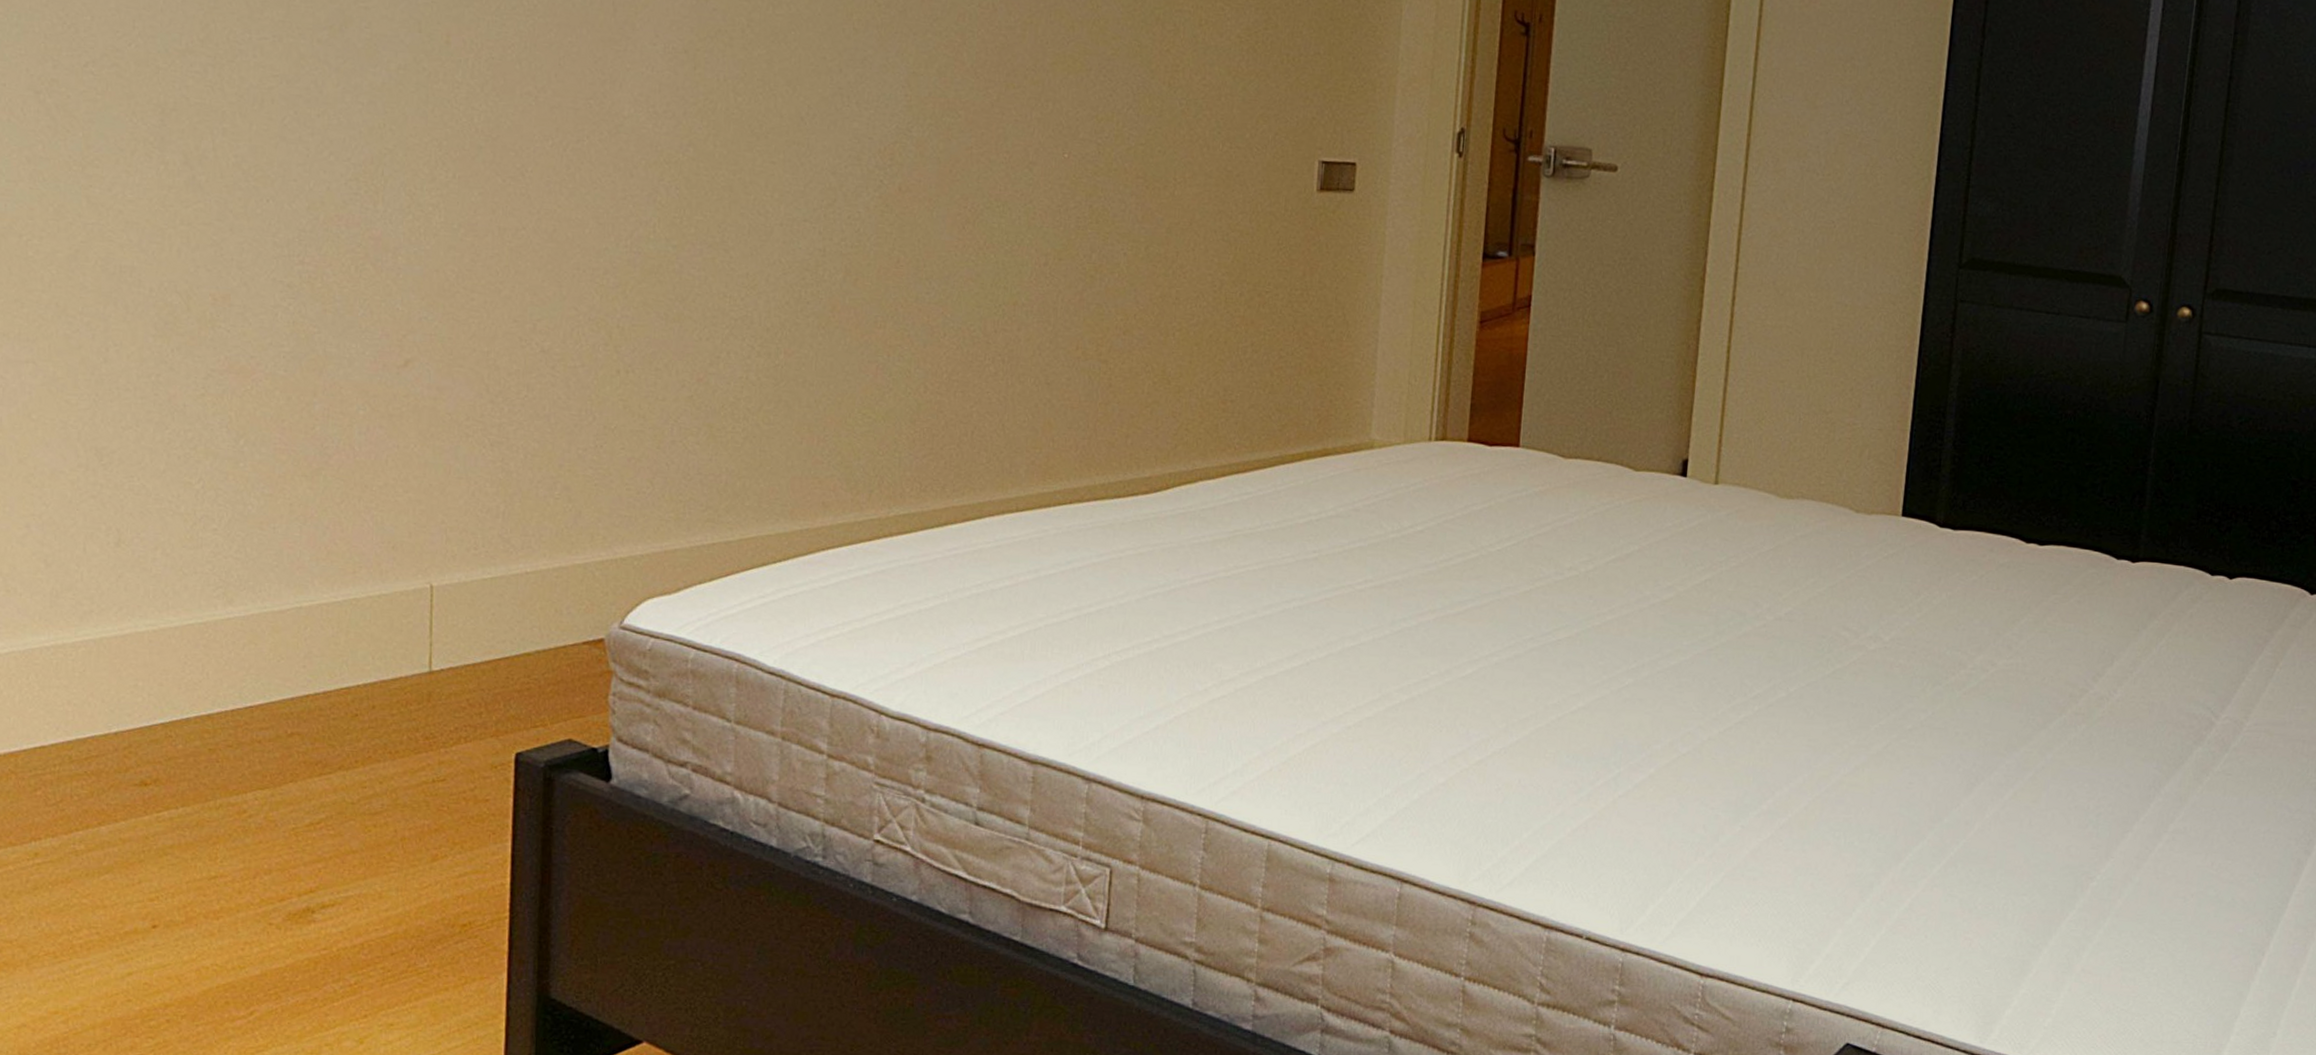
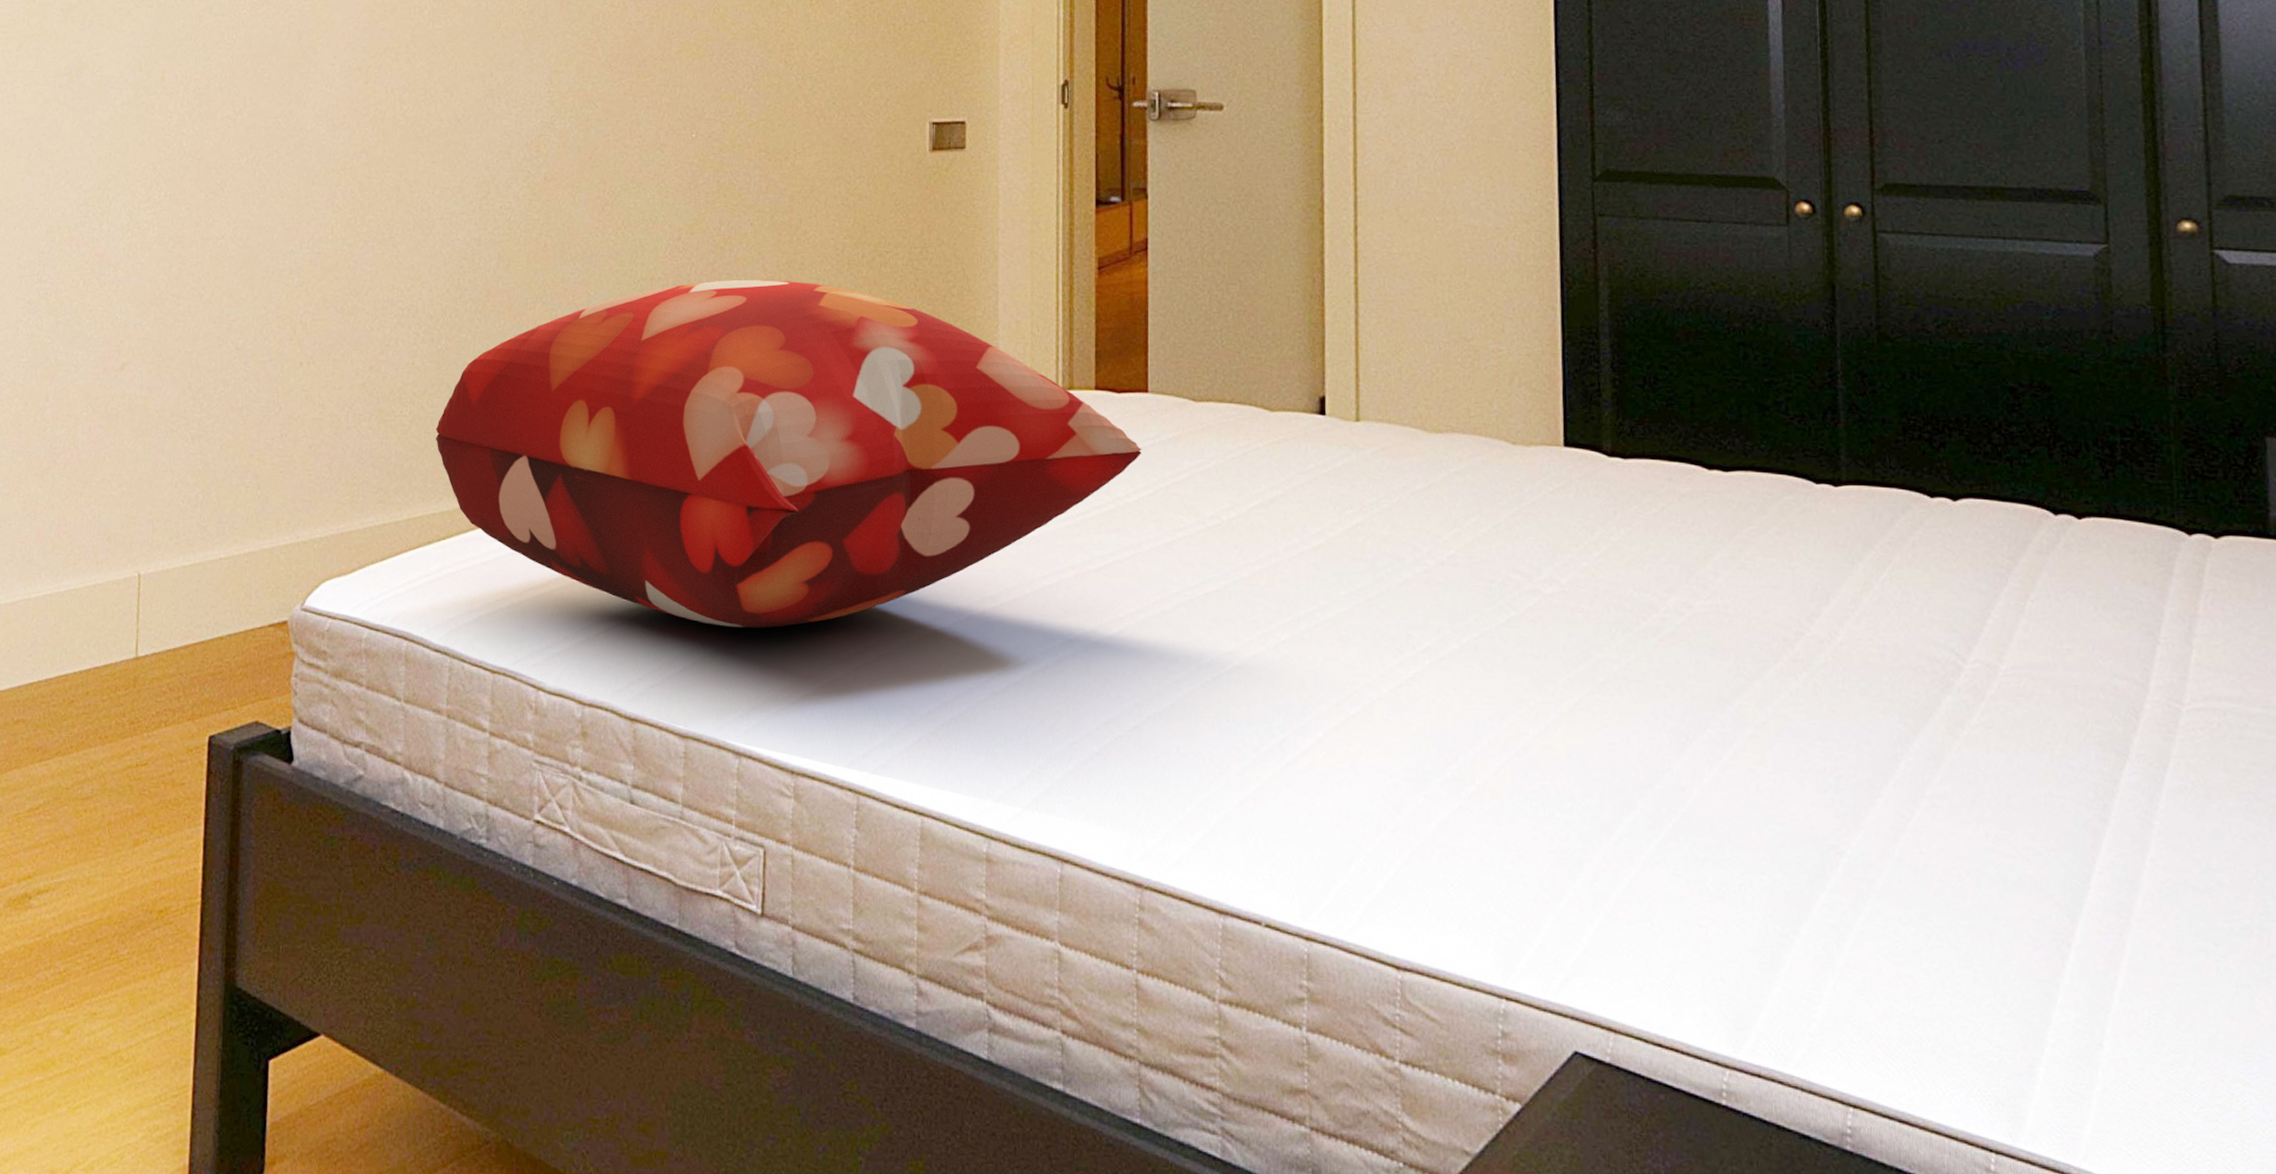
decorative pillow: none [771,310,1509,660] -> present [435,279,1142,628]

